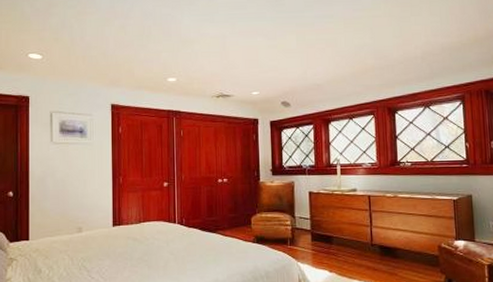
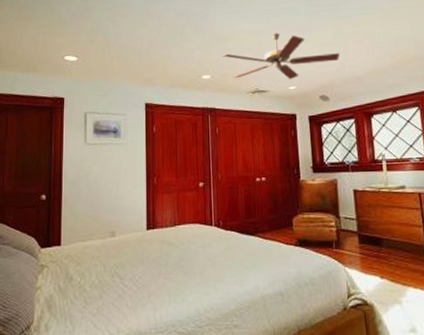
ceiling fan: none [188,37,303,85] -> present [222,32,340,80]

